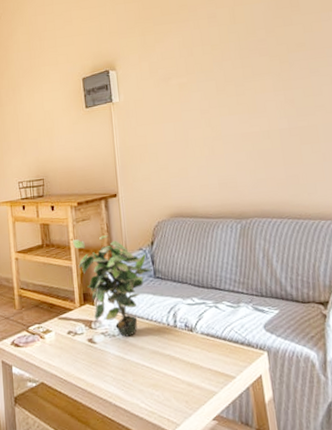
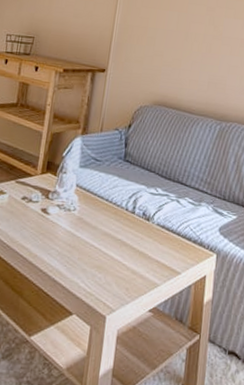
potted plant: present [72,235,152,337] -> none [48,105,123,214]

